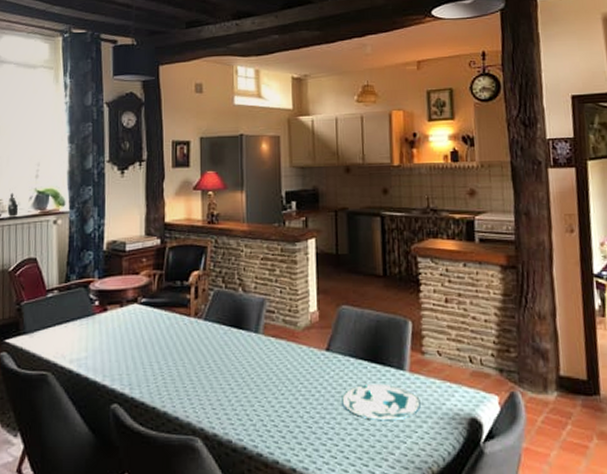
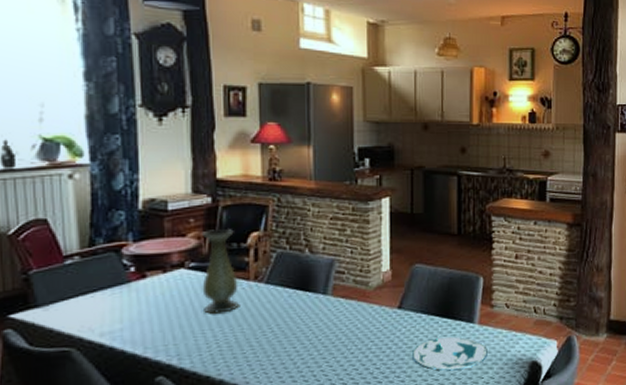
vase: none [151,267,181,347] -> present [202,228,239,314]

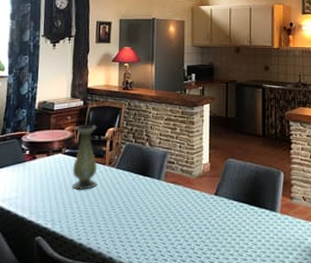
plate: present [412,336,487,370] -> none [226,222,288,252]

